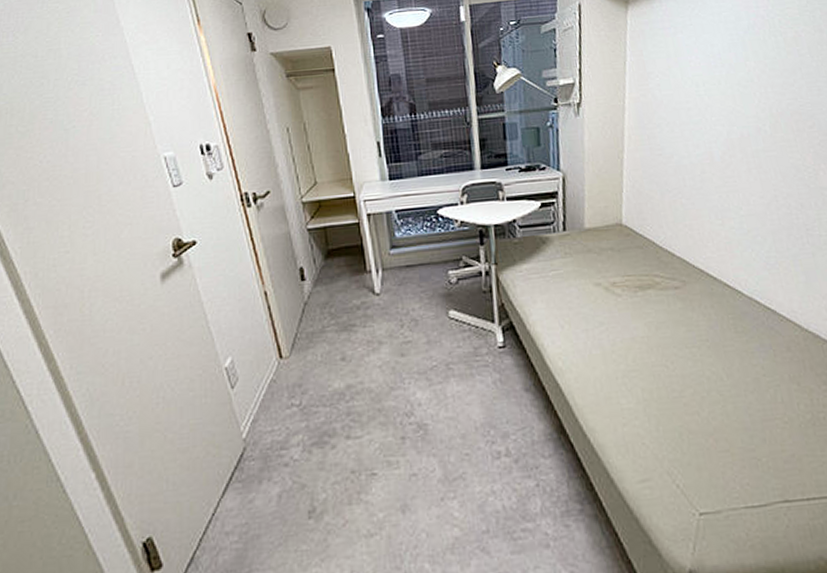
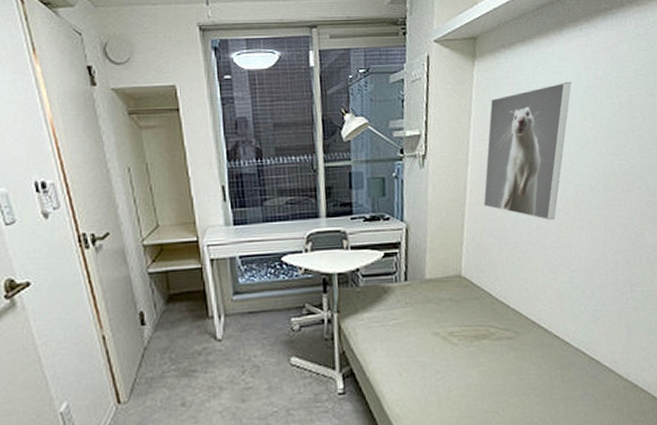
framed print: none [642,21,732,165] -> present [483,81,572,221]

